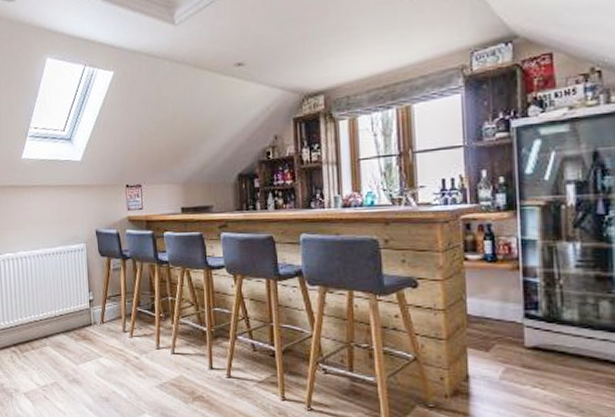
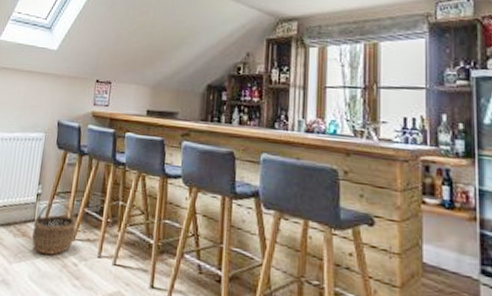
wicker basket: none [91,304,133,353] -> present [31,200,77,256]

